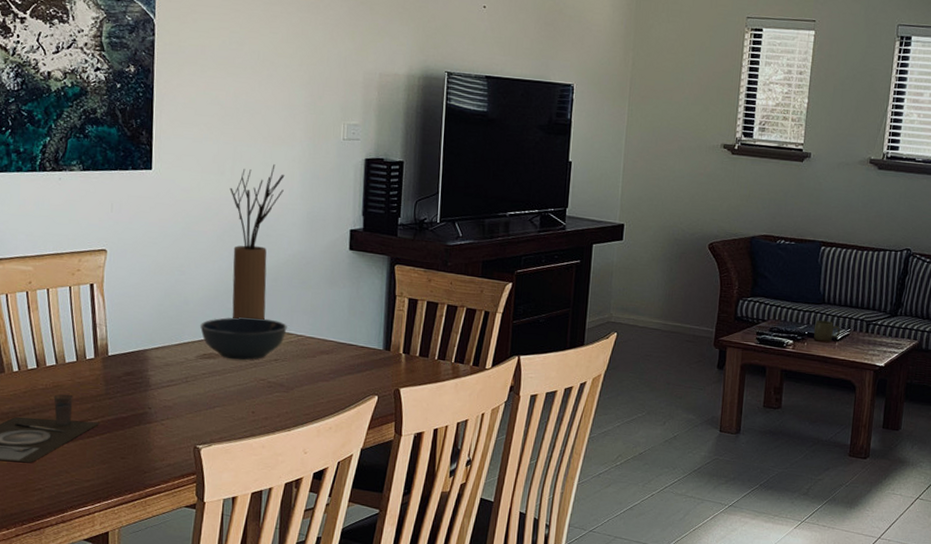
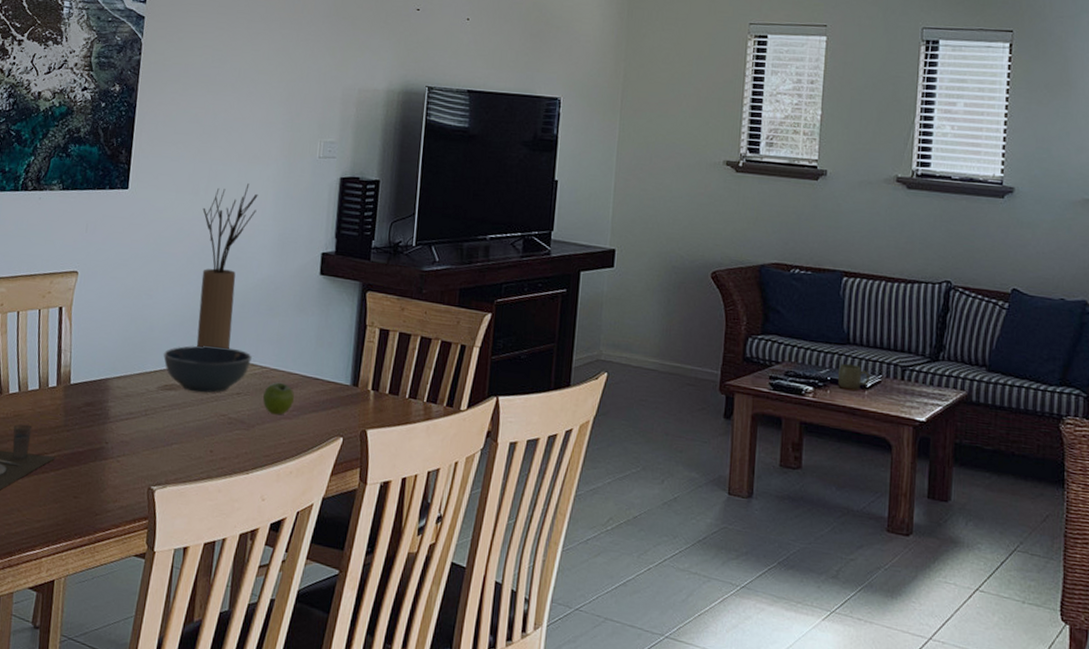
fruit: none [300,348,331,378] -> present [263,382,295,415]

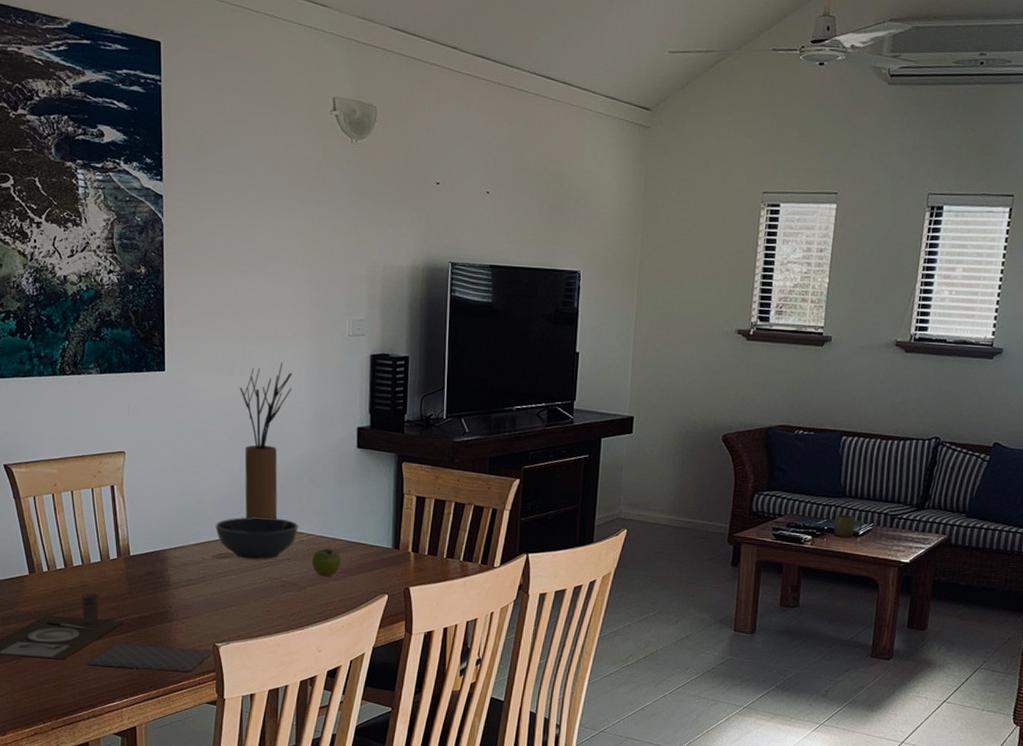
placemat: none [10,482,148,519] -> present [87,643,213,672]

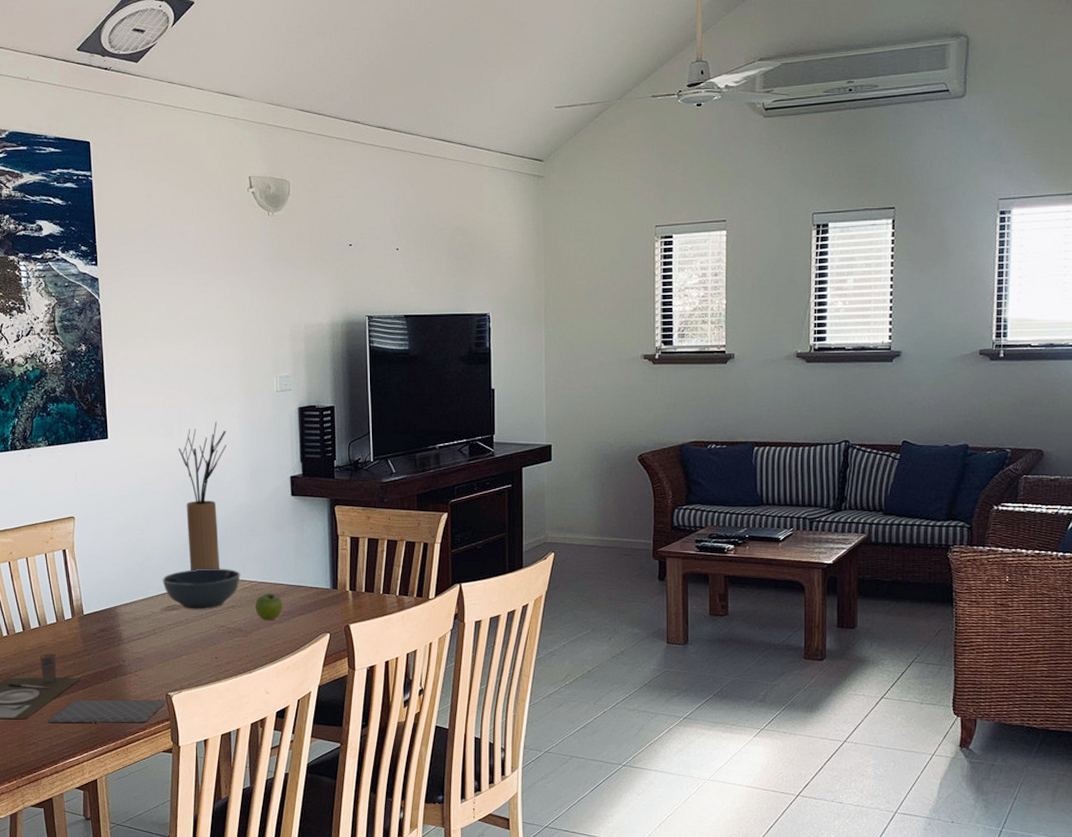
mug: present [833,514,862,539] -> none [754,521,782,545]

